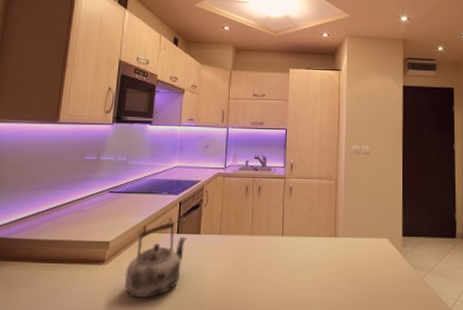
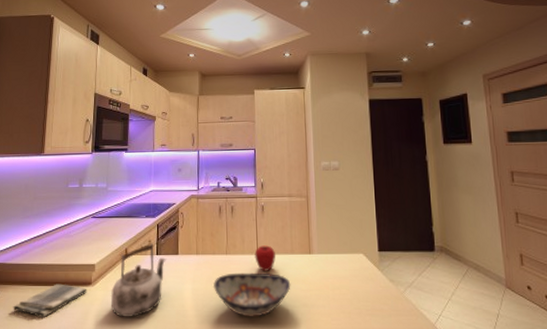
dish towel: none [14,261,100,298] -> present [13,284,87,318]
decorative bowl: none [234,254,315,300] -> present [213,272,291,317]
apple: none [279,227,302,254] -> present [254,245,276,272]

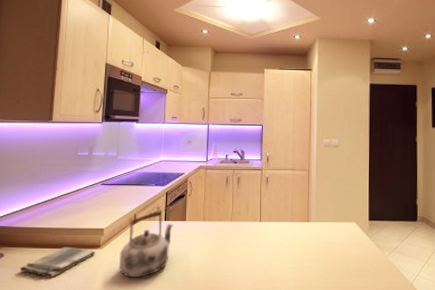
decorative bowl: present [213,272,291,317] -> none [217,238,290,277]
apple: present [254,245,276,272] -> none [258,214,278,238]

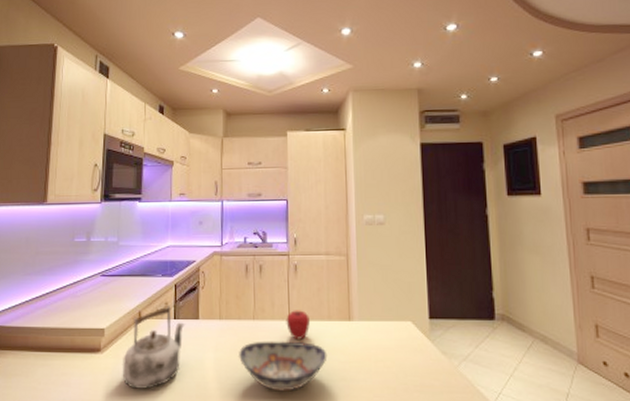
dish towel: present [20,246,96,279] -> none [13,350,96,388]
decorative bowl: none [217,238,290,277] -> present [238,341,328,392]
apple: none [258,214,278,238] -> present [286,310,311,341]

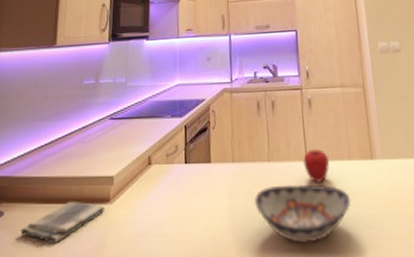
dish towel: none [13,350,96,388] -> present [20,201,105,244]
kettle: present [122,306,185,389] -> none [132,149,196,243]

